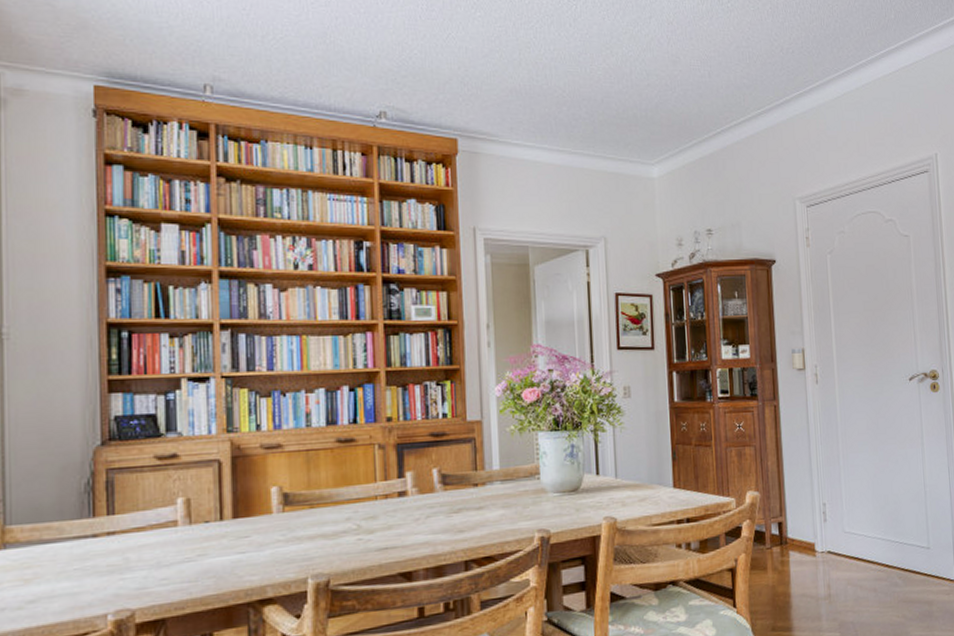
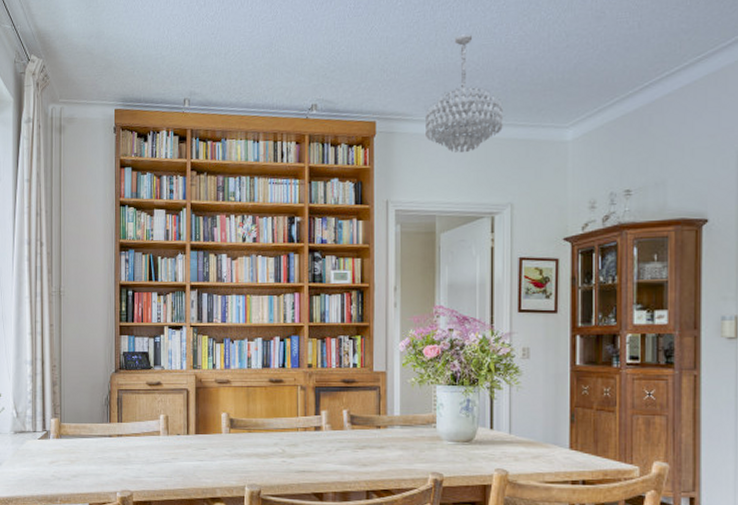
chandelier: none [511,57,592,181] -> present [424,33,503,153]

